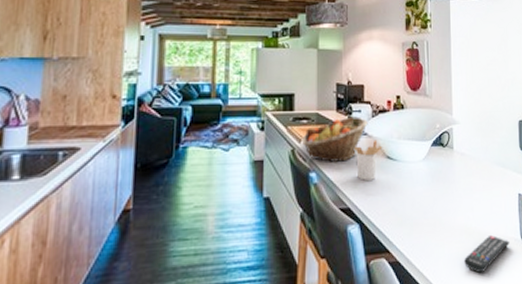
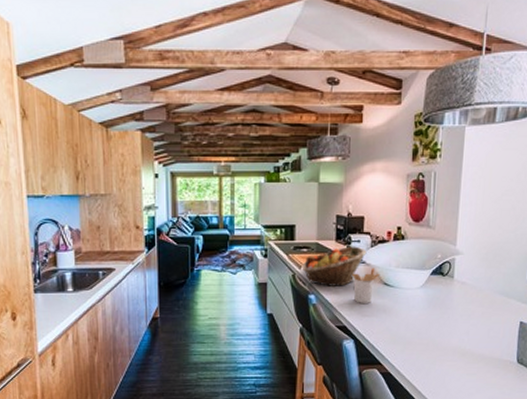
remote control: present [463,234,510,274] -> none [453,356,504,389]

